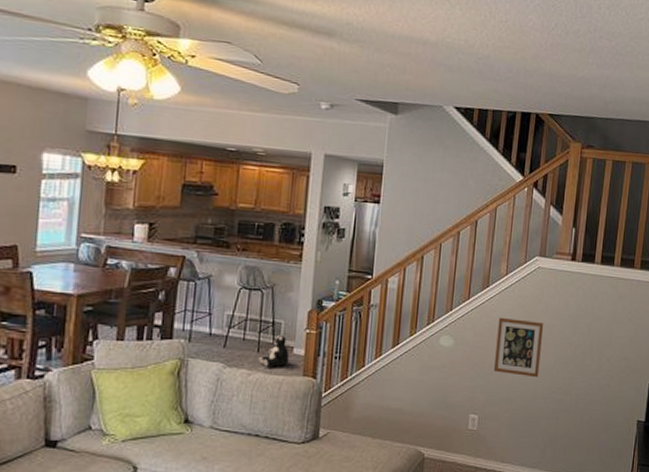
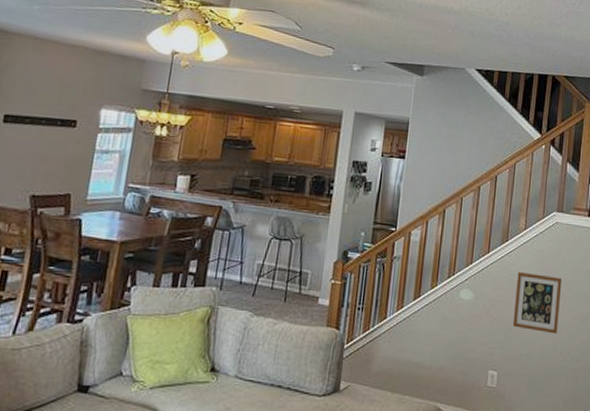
plush toy: present [258,334,290,367] -> none [285,284,315,317]

